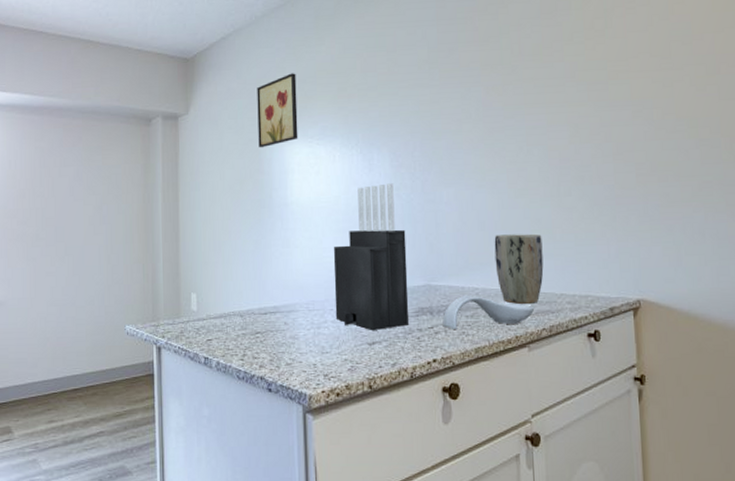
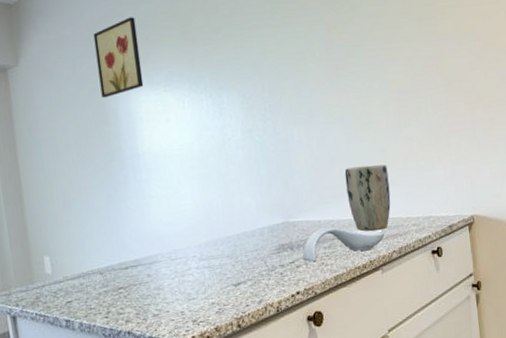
knife block: present [333,183,409,330] -> none [190,126,271,272]

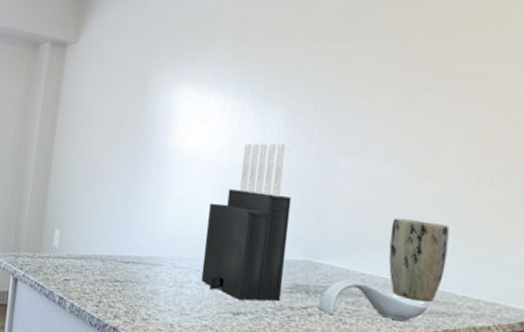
wall art: present [93,17,144,99] -> none [145,11,196,88]
knife block: none [190,126,271,272] -> present [201,143,292,301]

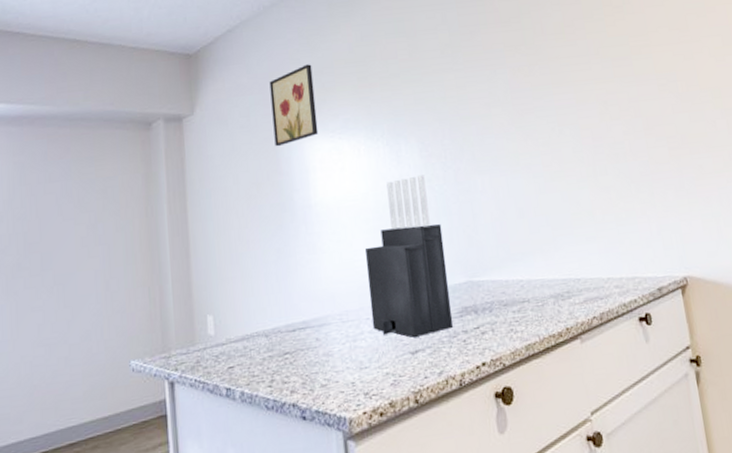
wall art: none [145,11,196,88] -> present [269,64,319,147]
spoon rest: present [318,278,429,321] -> none [488,288,583,328]
plant pot: present [388,218,450,302] -> none [534,217,589,293]

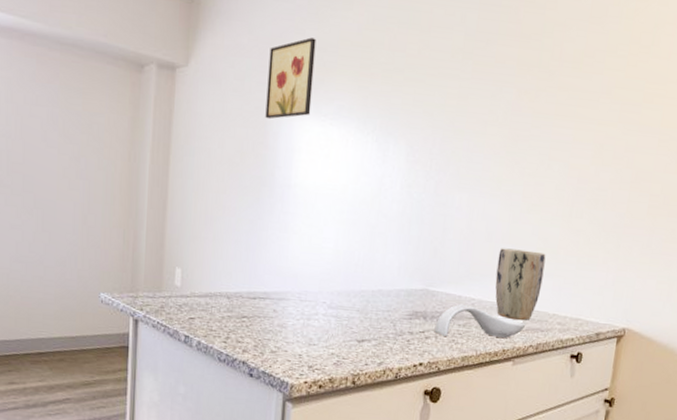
knife block: present [364,175,453,338] -> none [327,178,412,329]
spoon rest: none [488,288,583,328] -> present [434,304,526,338]
plant pot: none [534,217,589,293] -> present [495,248,546,320]

